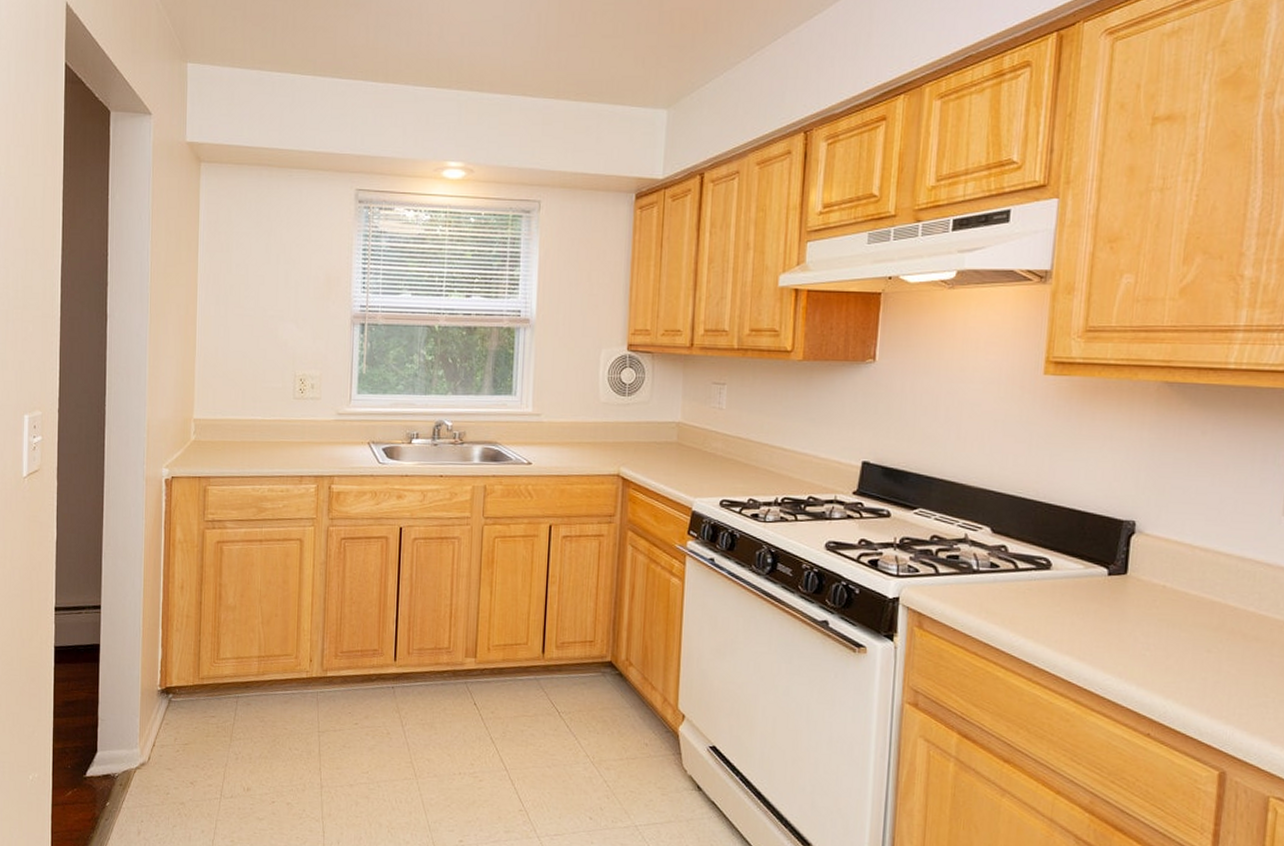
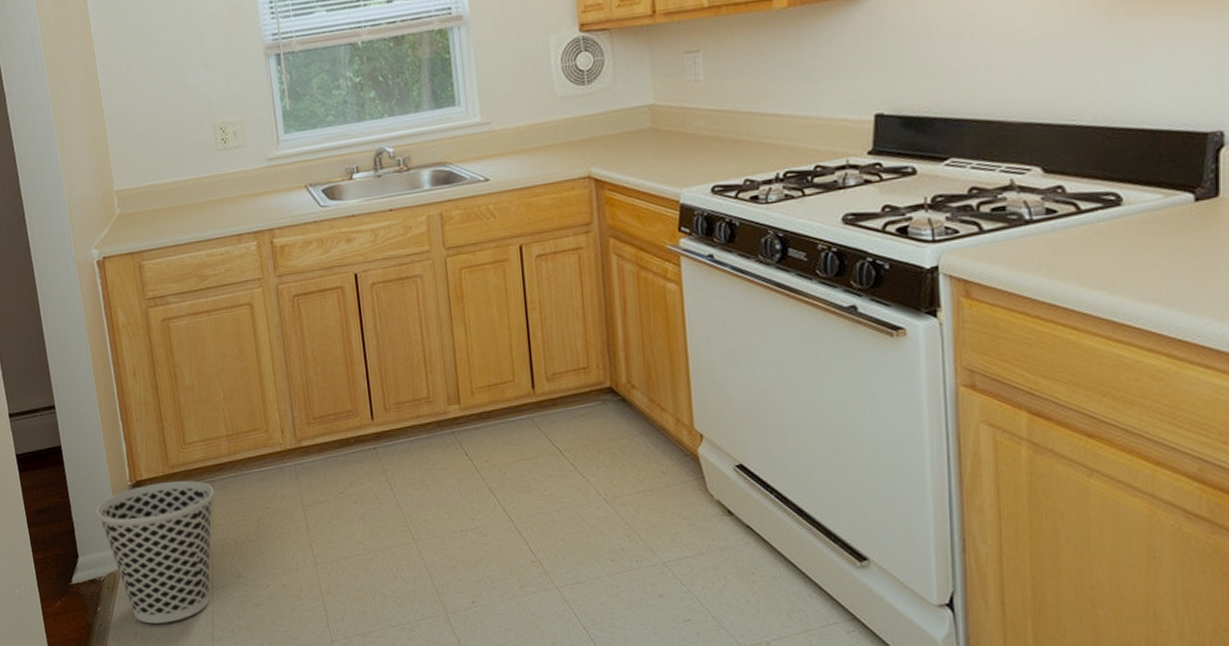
wastebasket: none [121,691,239,826] -> present [95,480,215,624]

